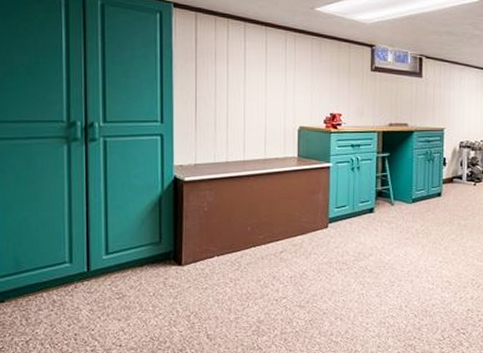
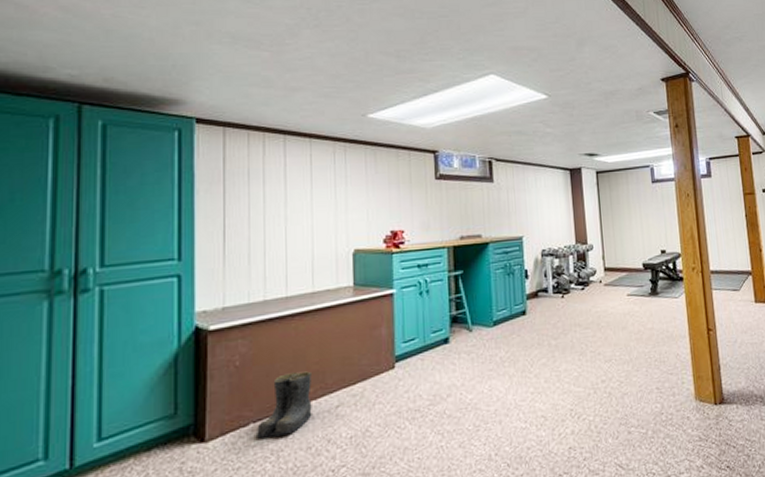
boots: none [219,222,262,269] -> present [255,371,312,439]

